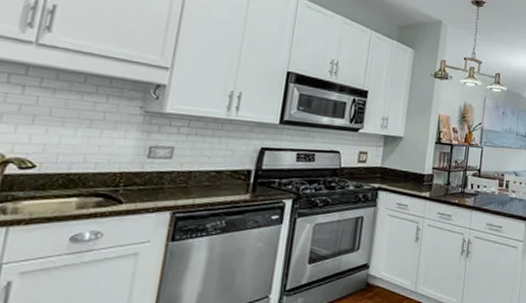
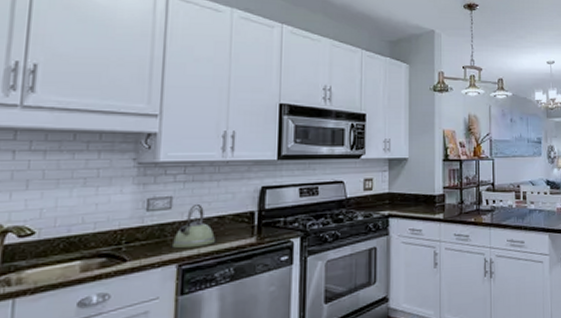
kettle: none [167,156,212,199] -> present [171,203,217,249]

